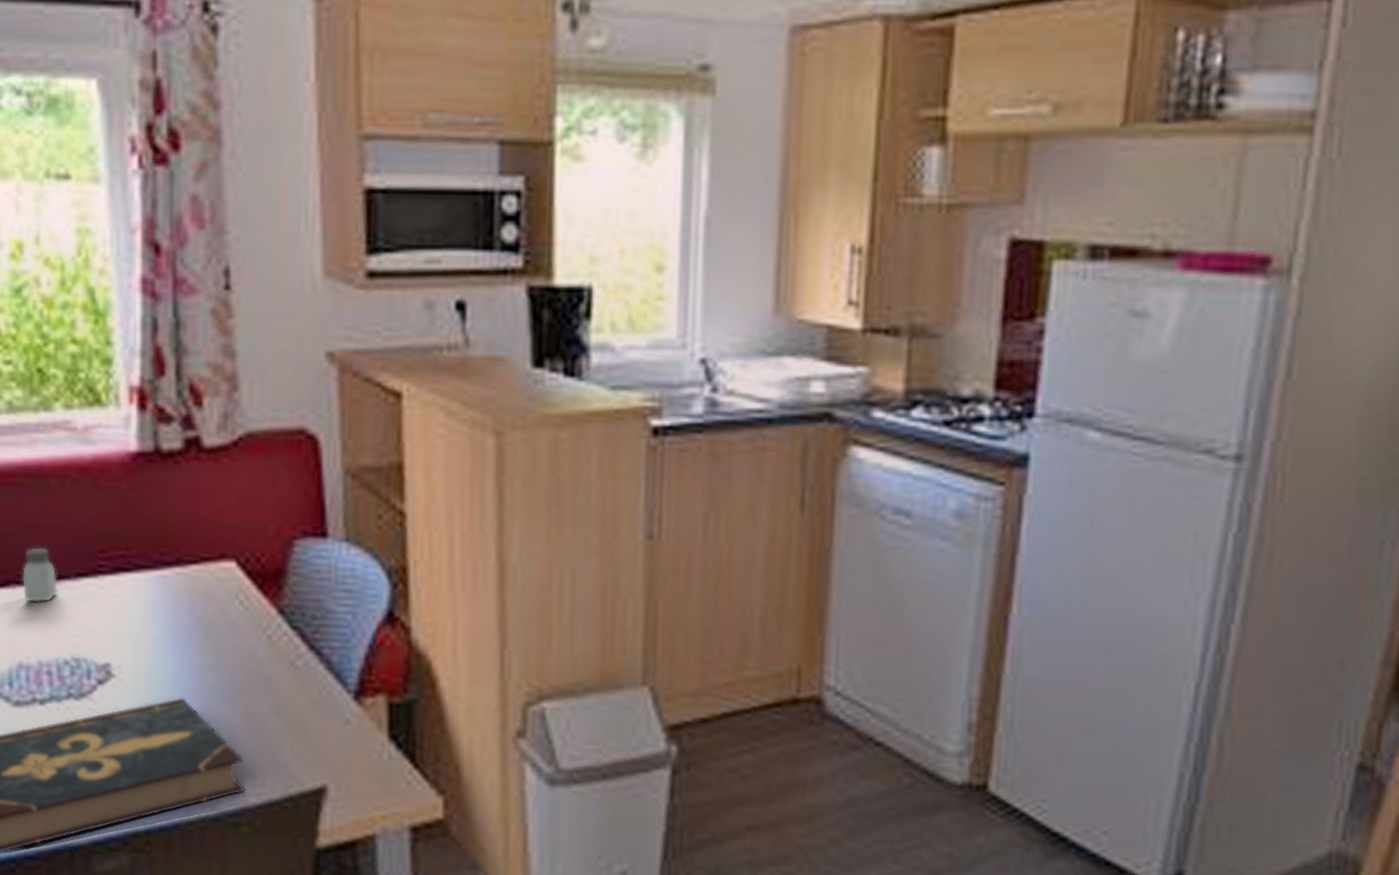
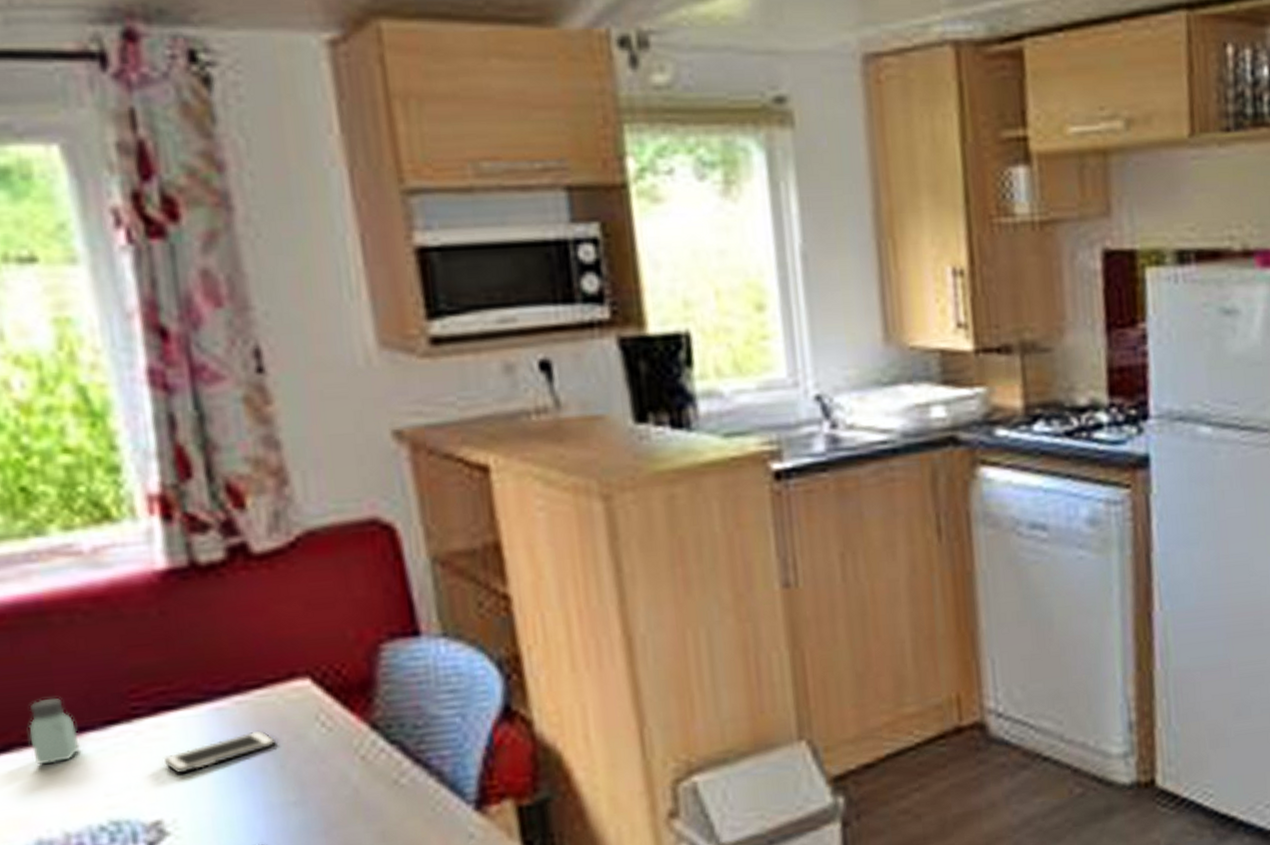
cell phone: none [118,600,203,627] -> present [164,731,276,773]

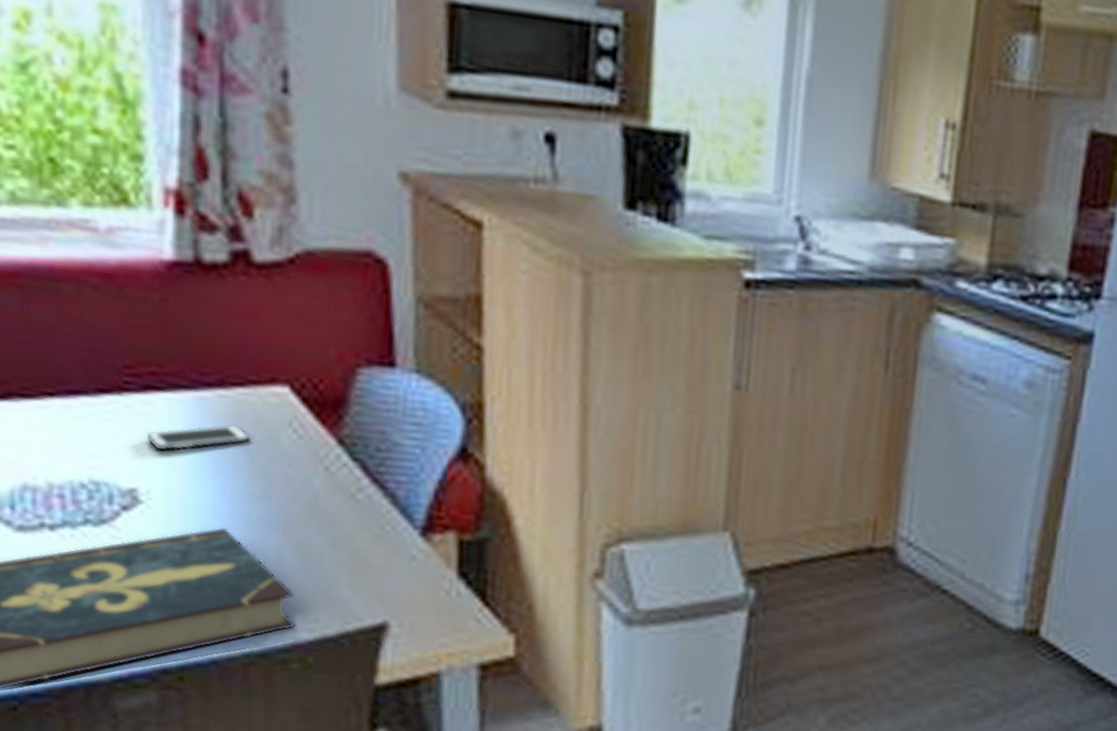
saltshaker: present [28,697,81,764] -> none [28,357,73,419]

